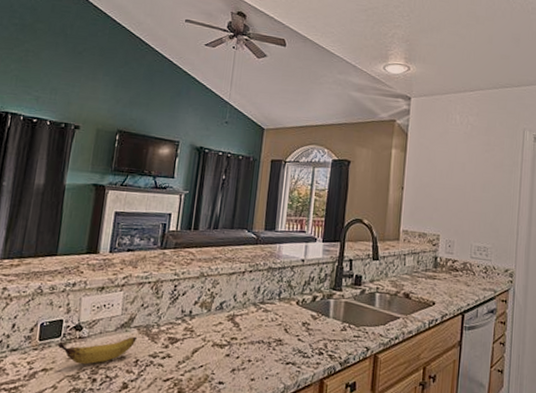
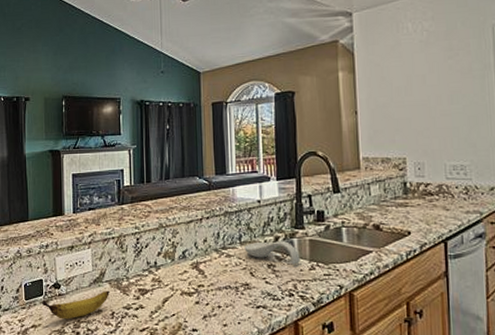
spoon rest: none [282,299,334,325] -> present [244,240,300,265]

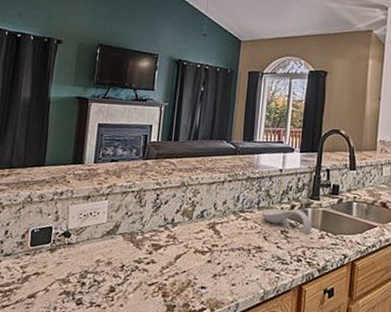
banana: present [41,290,110,320] -> none [48,243,122,269]

